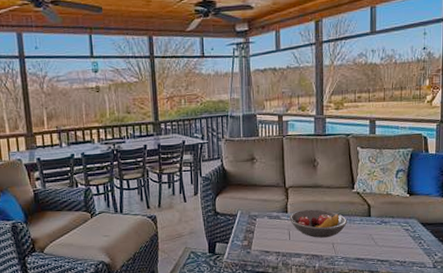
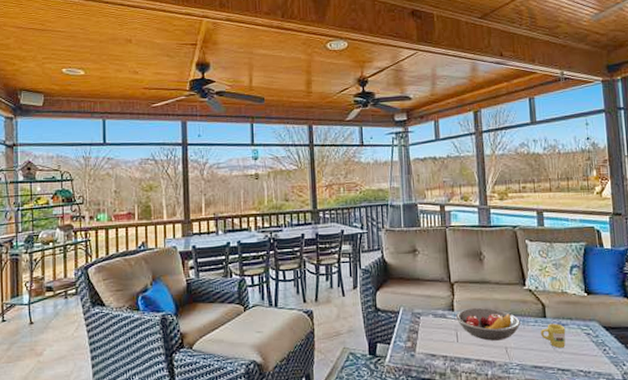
mug: none [365,221,387,242] -> present [541,324,566,348]

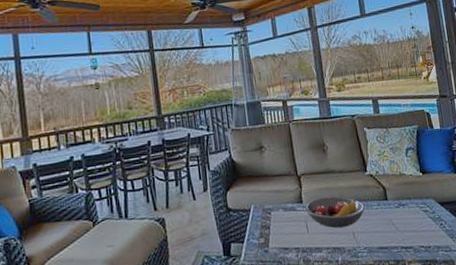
mug: present [541,324,566,348] -> none [383,204,407,228]

